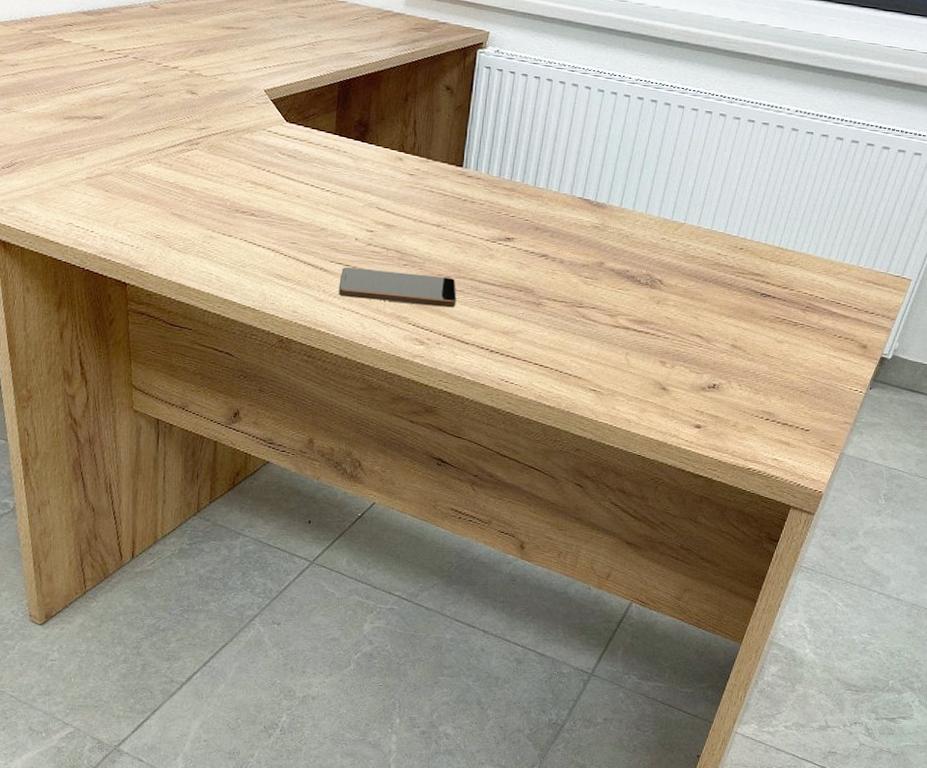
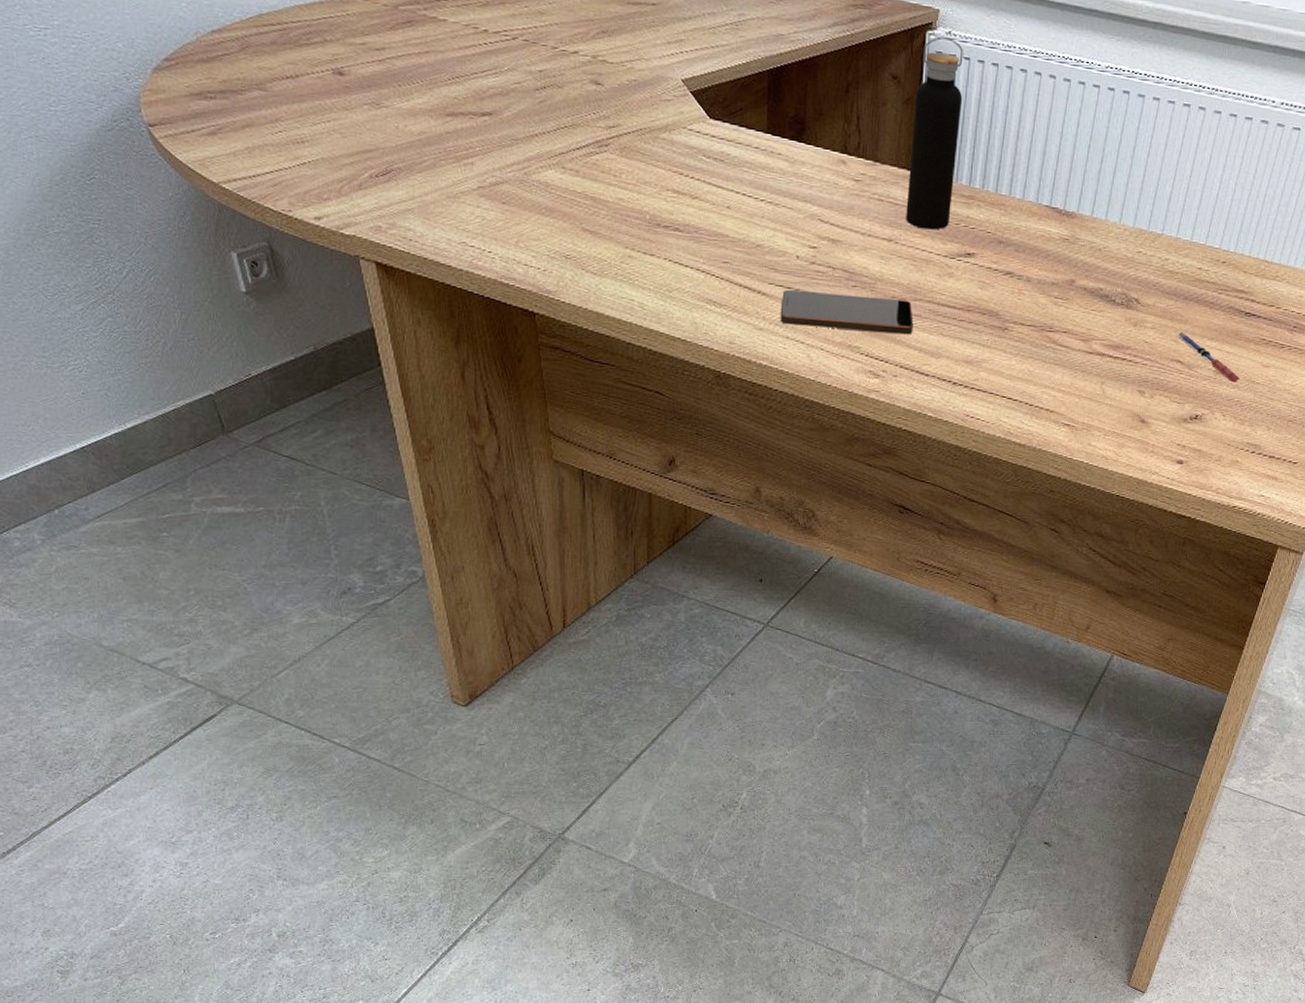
water bottle: none [453,54,510,218] -> present [906,37,964,230]
pen: none [696,310,755,357] -> present [1176,332,1240,383]

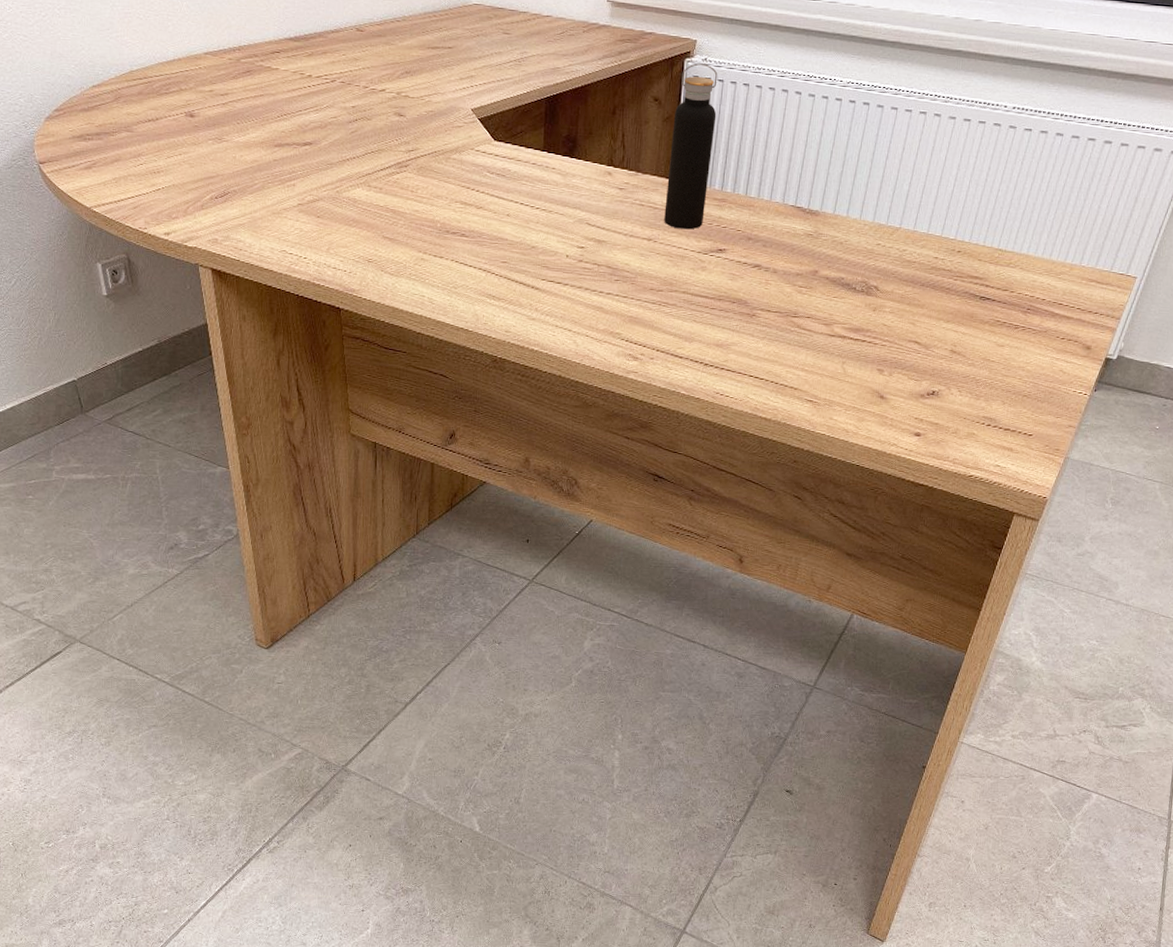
phone: present [780,290,914,335] -> none [550,285,670,322]
pen: present [1176,332,1240,383] -> none [914,316,975,362]

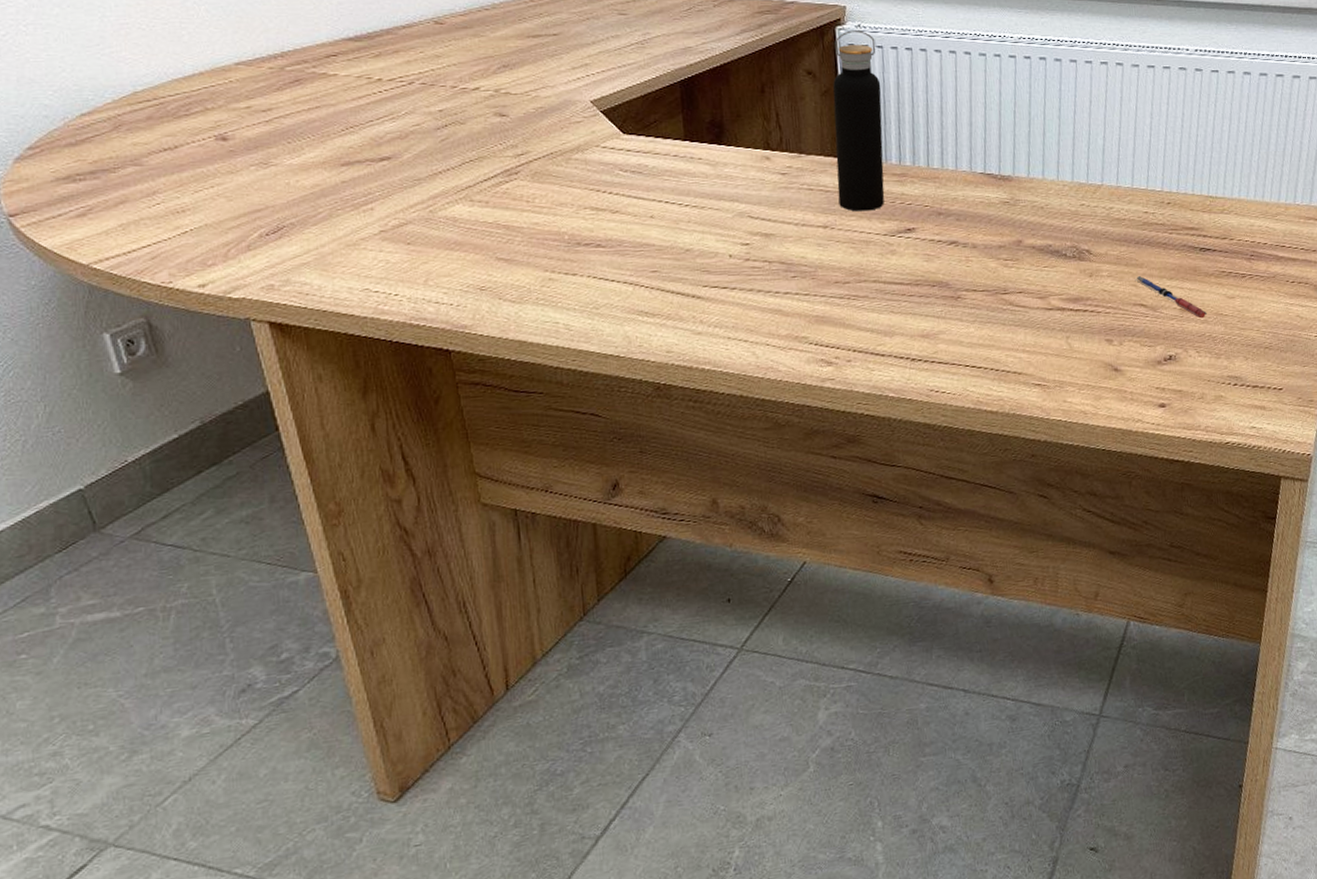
pen: none [914,316,975,362] -> present [1135,276,1207,319]

